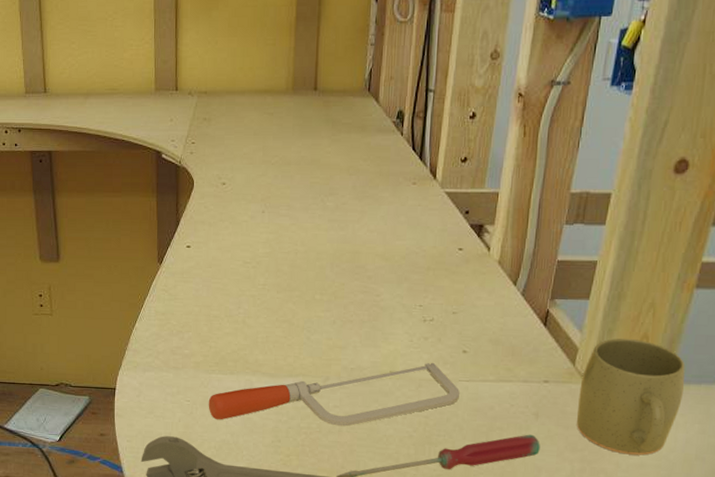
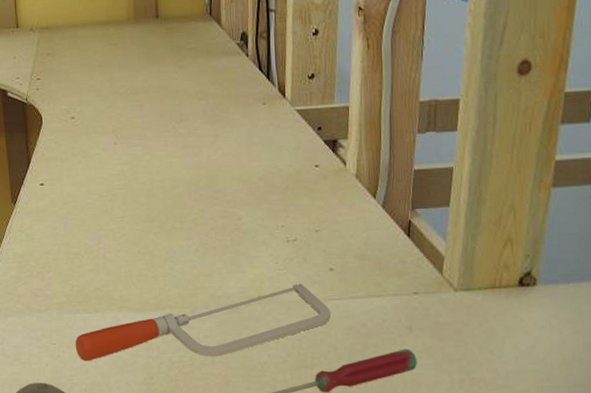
mug: present [577,338,686,456] -> none [450,243,553,361]

